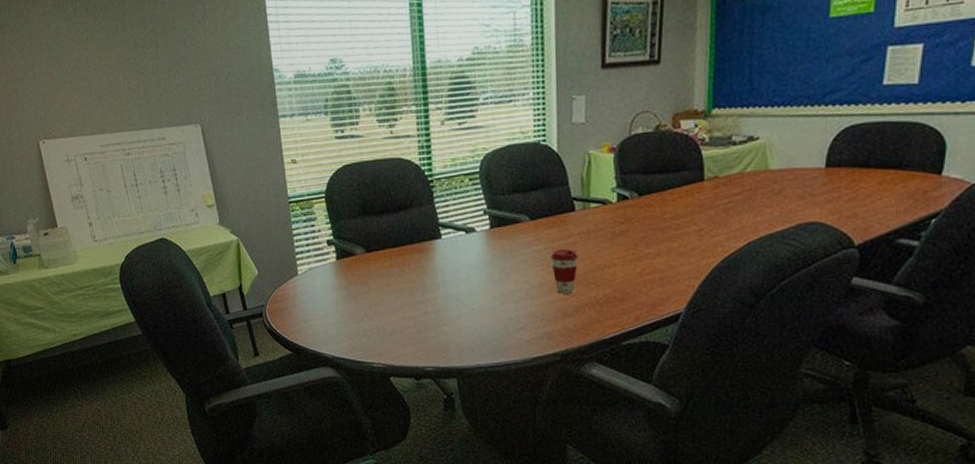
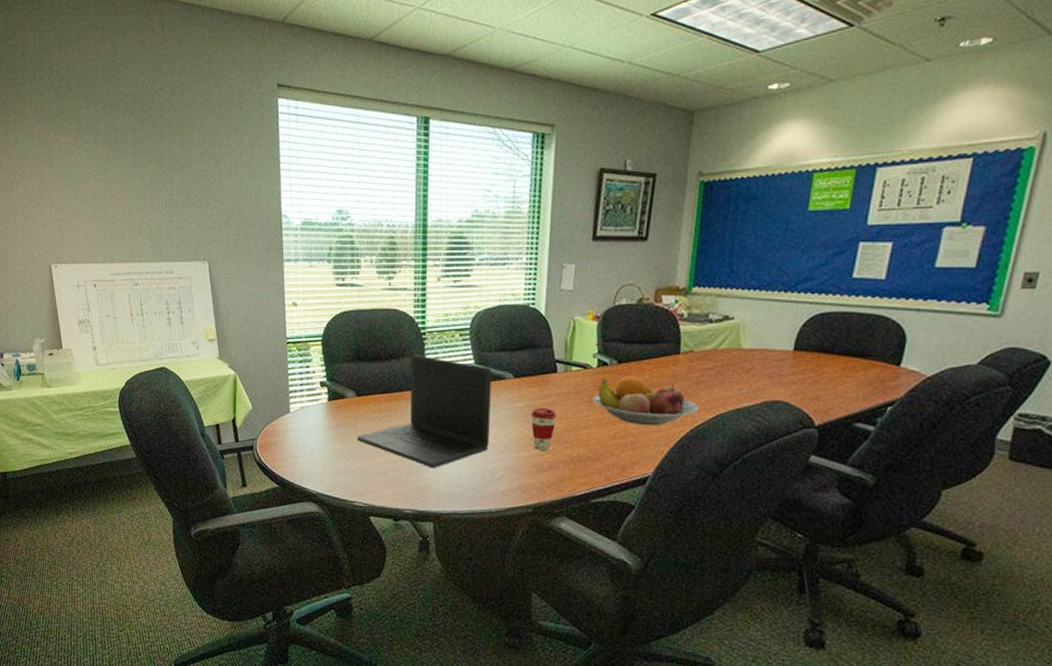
laptop: none [370,204,509,322] -> present [357,355,492,468]
fruit bowl: none [615,208,729,260] -> present [593,376,699,426]

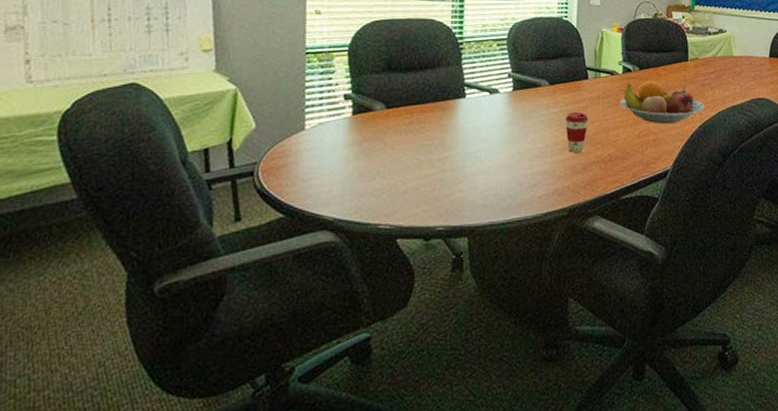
laptop: present [357,355,492,468] -> none [385,65,528,180]

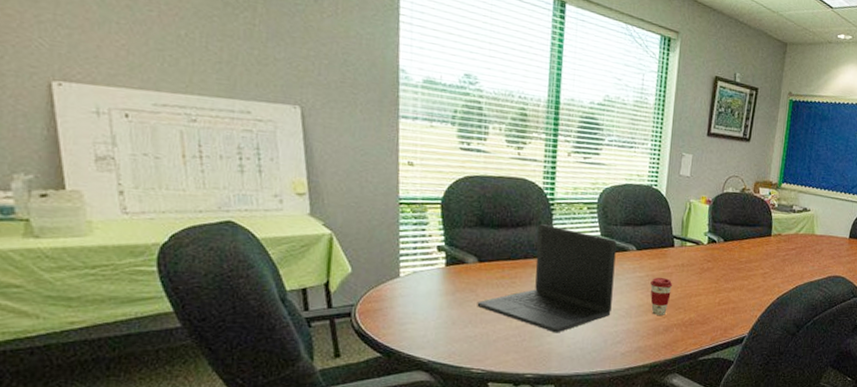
laptop: none [385,65,528,180] -> present [477,224,617,333]
fruit bowl: present [620,81,705,124] -> none [703,253,784,295]

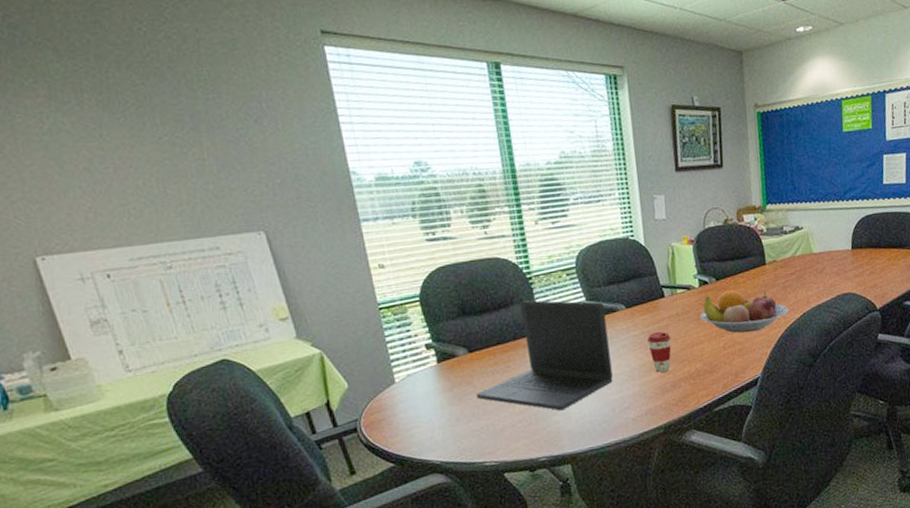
fruit bowl: none [703,253,784,295] -> present [700,290,789,333]

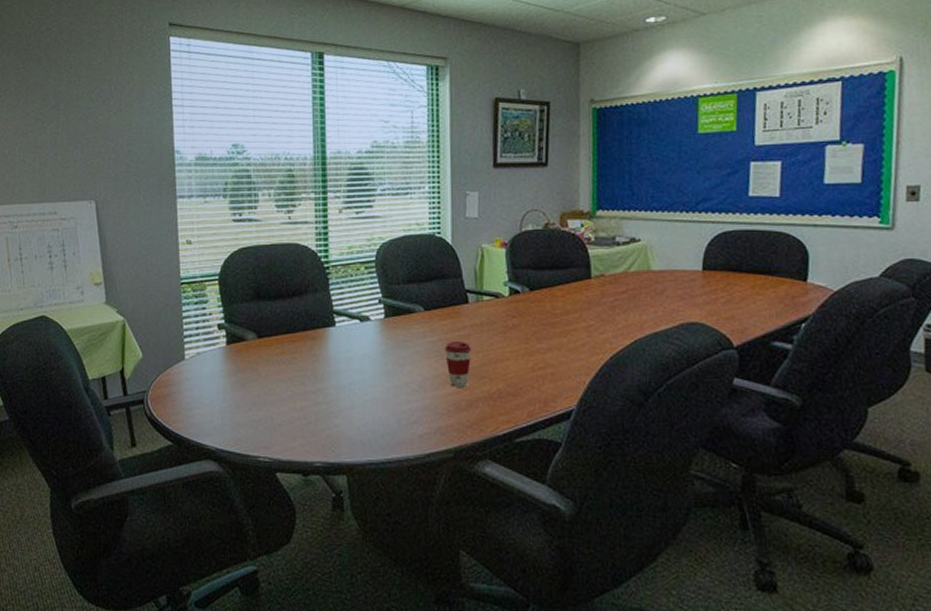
laptop: present [476,300,613,411] -> none [259,291,402,414]
fruit bowl: present [700,290,789,333] -> none [508,304,616,355]

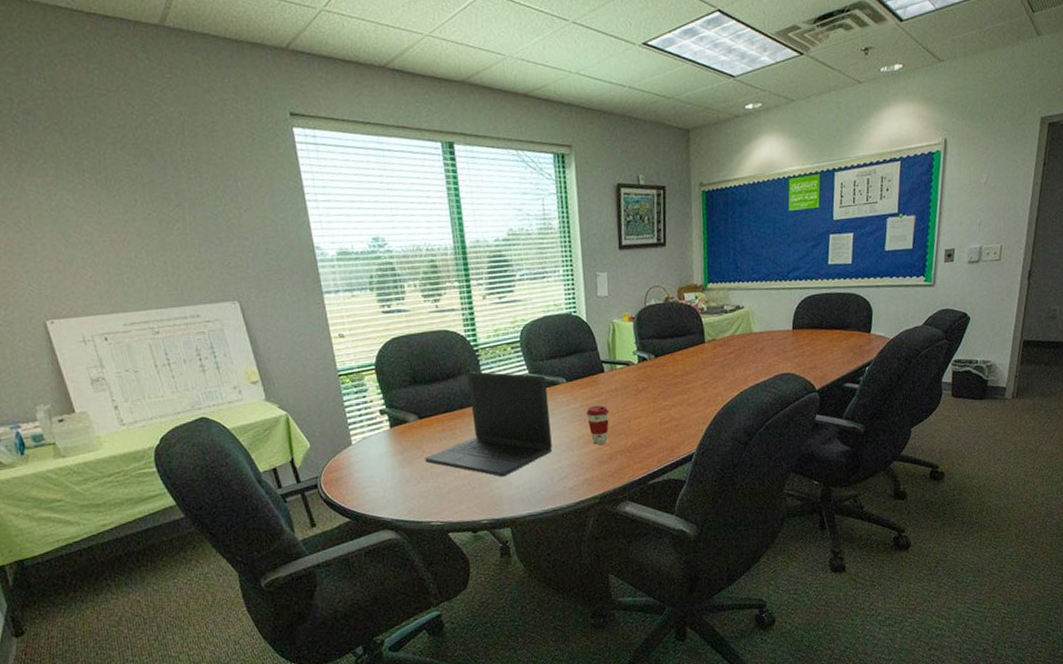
laptop: none [259,291,402,414] -> present [425,371,553,477]

